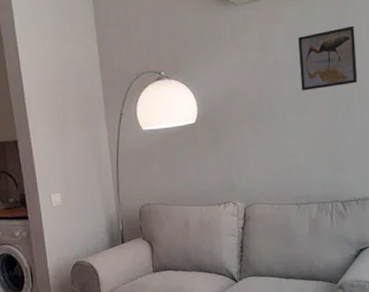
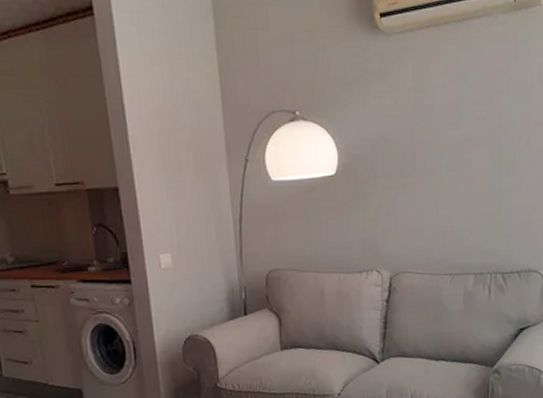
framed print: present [298,25,358,91] -> none [459,67,526,142]

